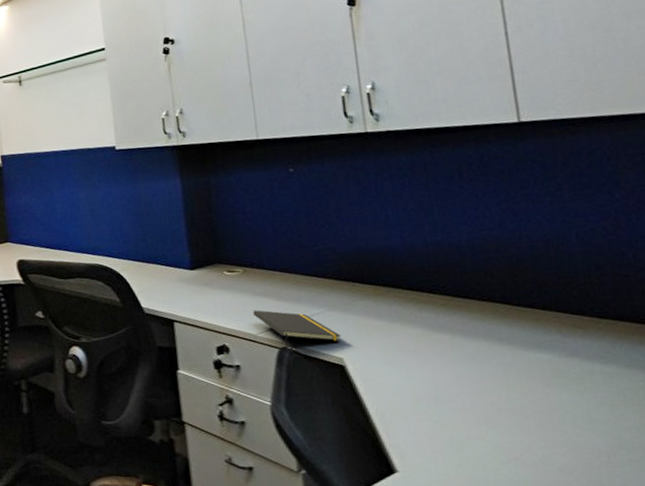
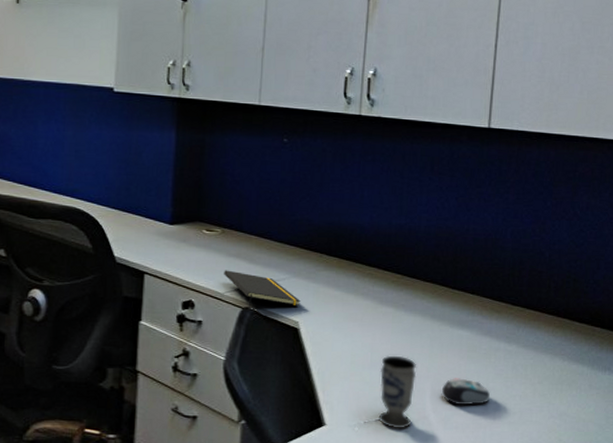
cup: none [448,387,502,474] -> present [378,355,417,429]
computer mouse: none [530,409,596,442] -> present [441,378,490,406]

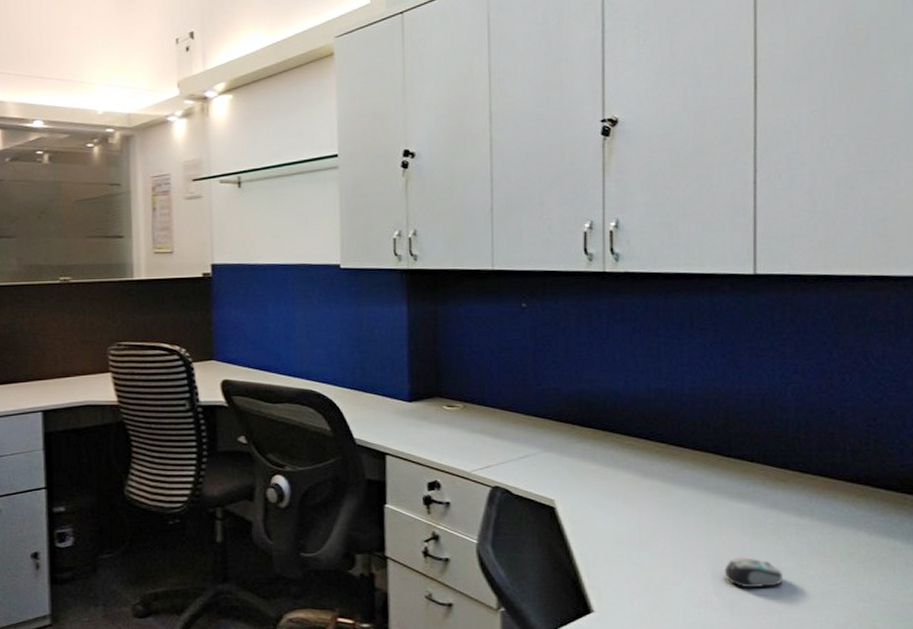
notepad: present [224,270,301,309] -> none [469,447,555,488]
cup: present [378,355,417,429] -> none [651,533,694,616]

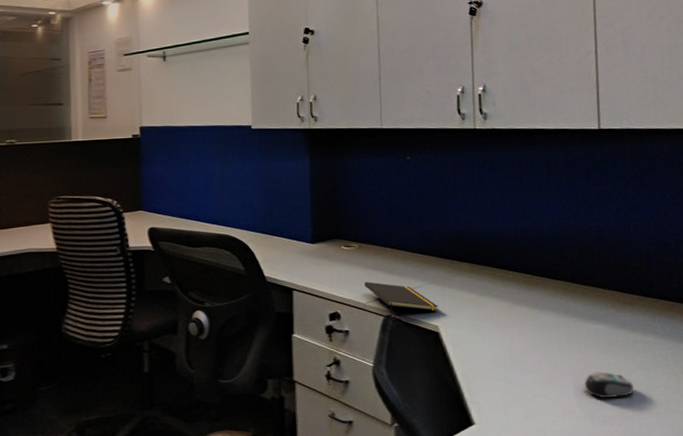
notepad: none [469,447,555,488] -> present [364,281,438,317]

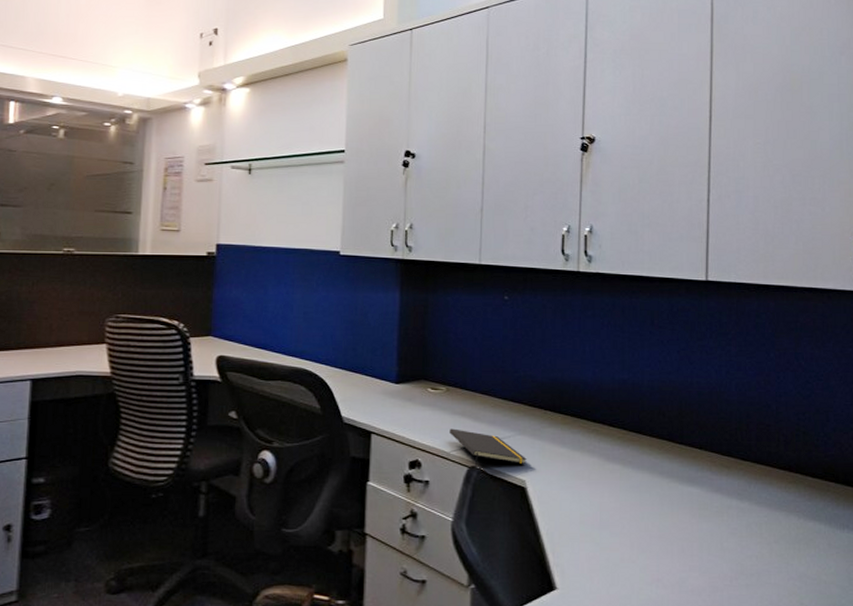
computer mouse: present [584,371,633,399] -> none [674,538,725,567]

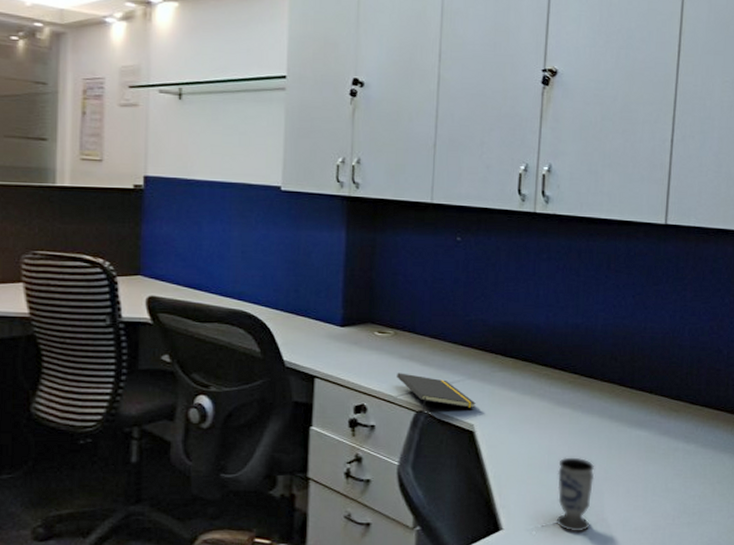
cup: none [610,514,648,593] -> present [556,457,595,532]

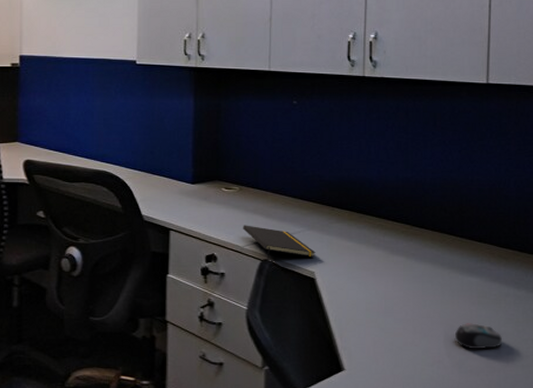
cup: present [556,457,595,532] -> none [395,302,430,373]
computer mouse: none [619,479,669,507] -> present [454,323,502,350]

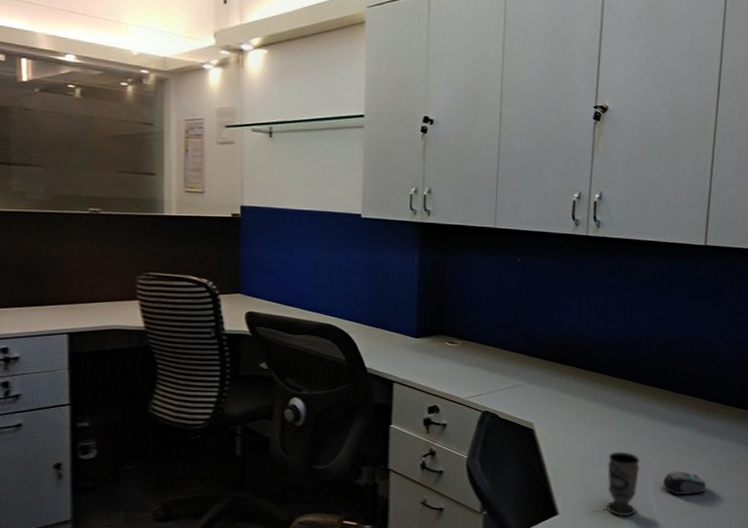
notepad: present [243,225,316,261] -> none [465,378,535,413]
cup: none [395,302,430,373] -> present [606,452,641,517]

